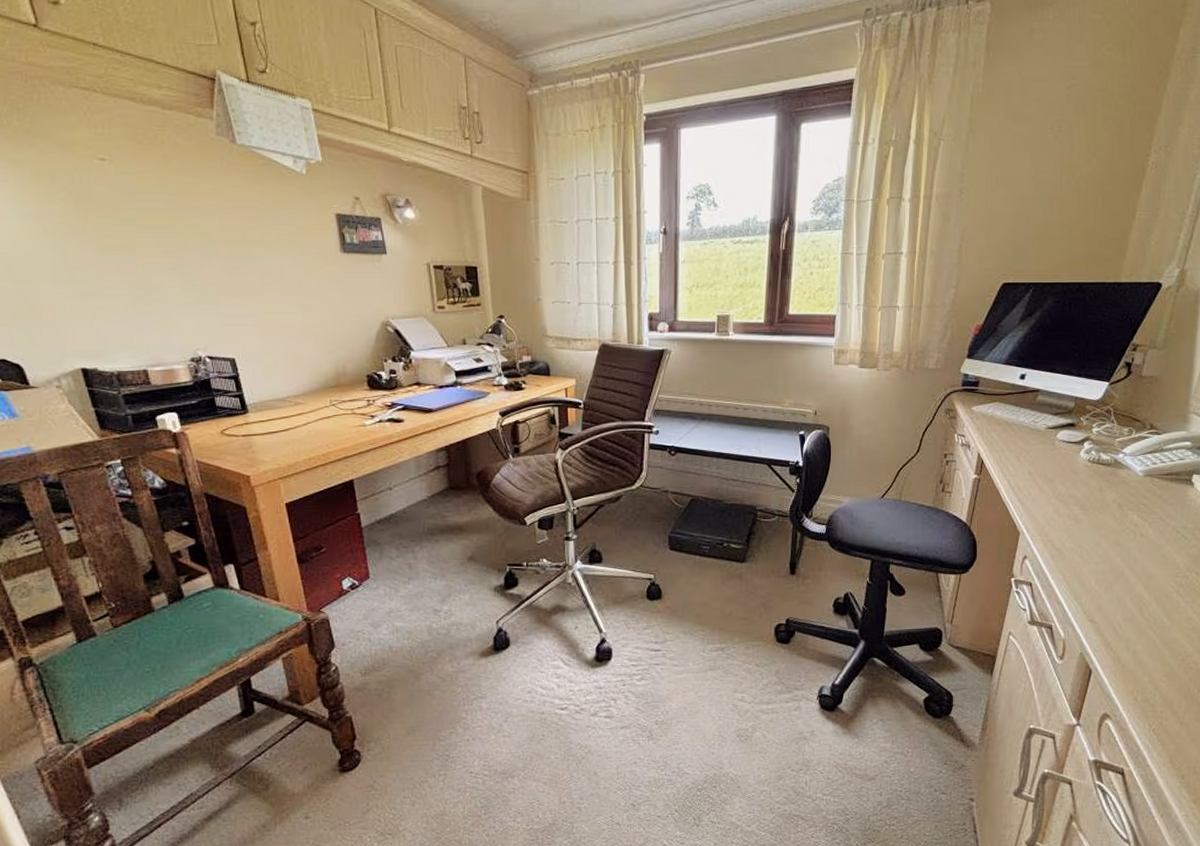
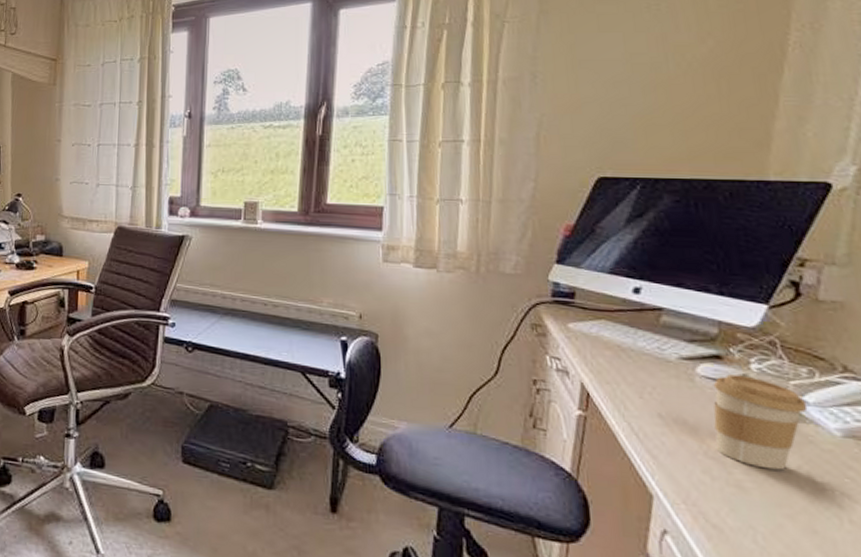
coffee cup: none [1064,437,1125,504] -> present [713,374,808,470]

